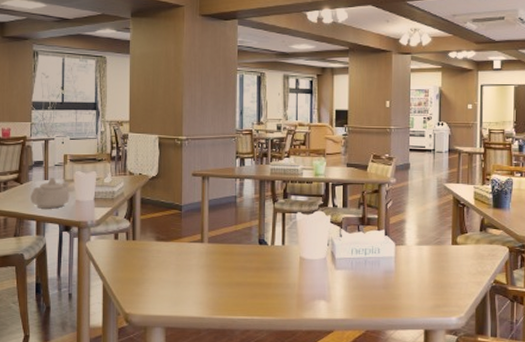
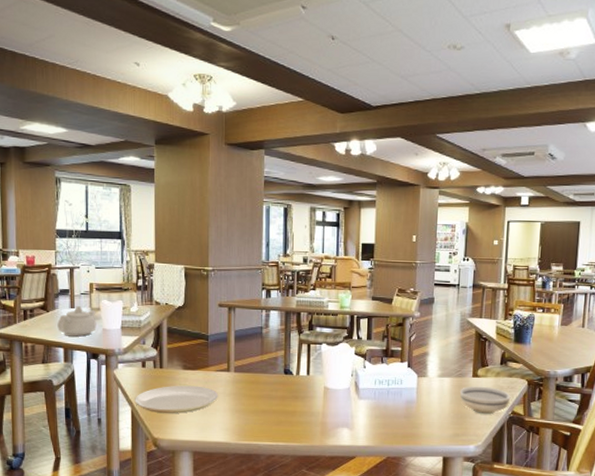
plate: none [106,257,192,287] -> present [135,385,219,413]
bowl: none [439,254,491,283] -> present [459,386,510,414]

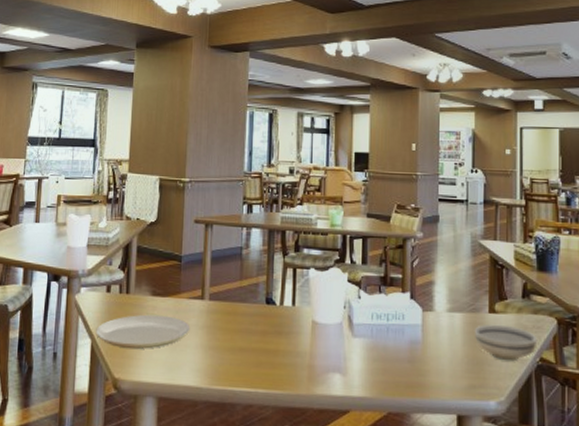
teapot: present [57,306,97,337] -> none [19,220,62,255]

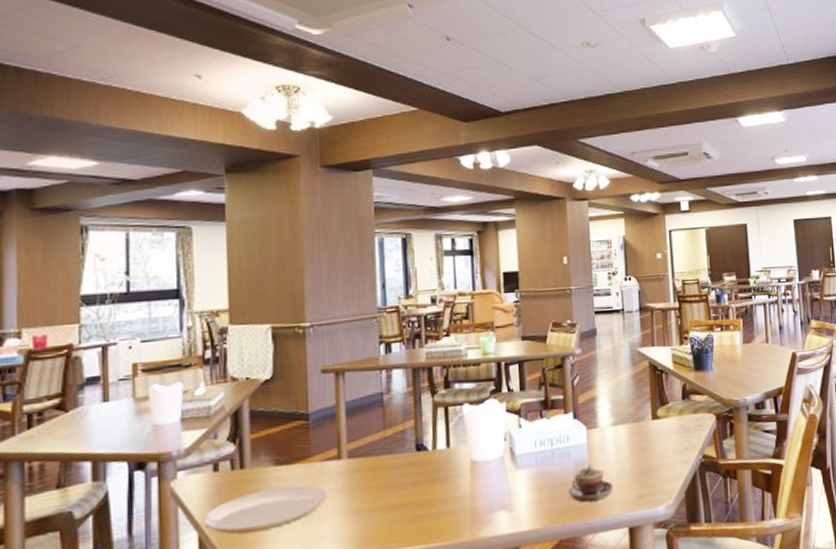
teacup: none [400,345,444,382] -> present [568,464,613,503]
bowl: present [474,324,536,360] -> none [639,429,699,464]

